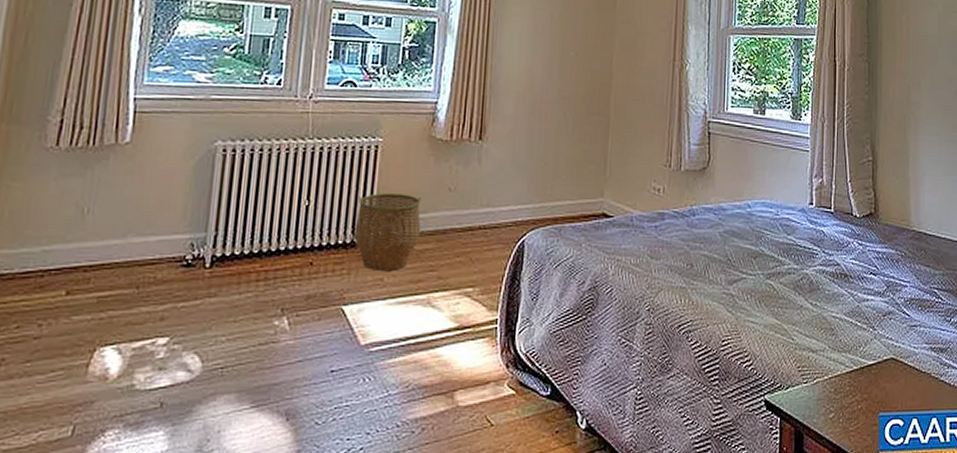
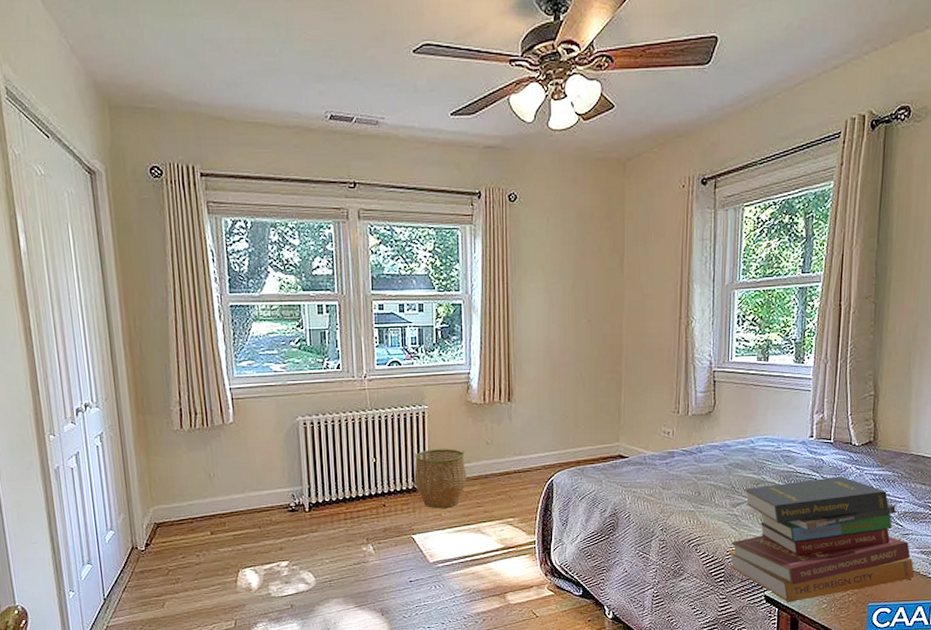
books: none [723,252,926,411] -> present [728,476,915,603]

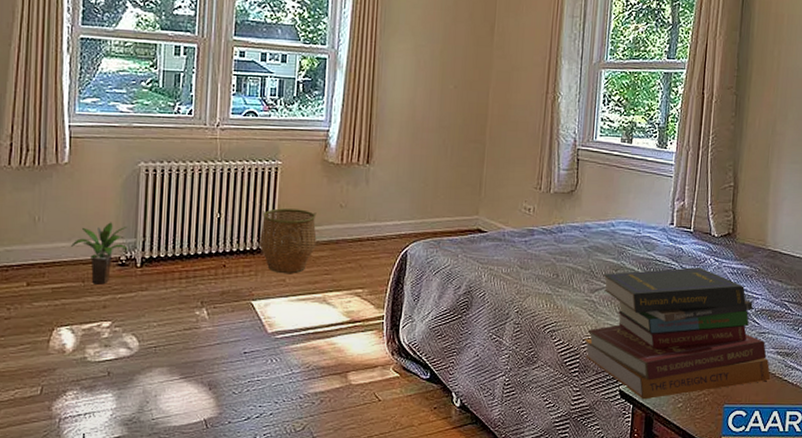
potted plant: none [245,473,297,530] -> present [71,222,130,285]

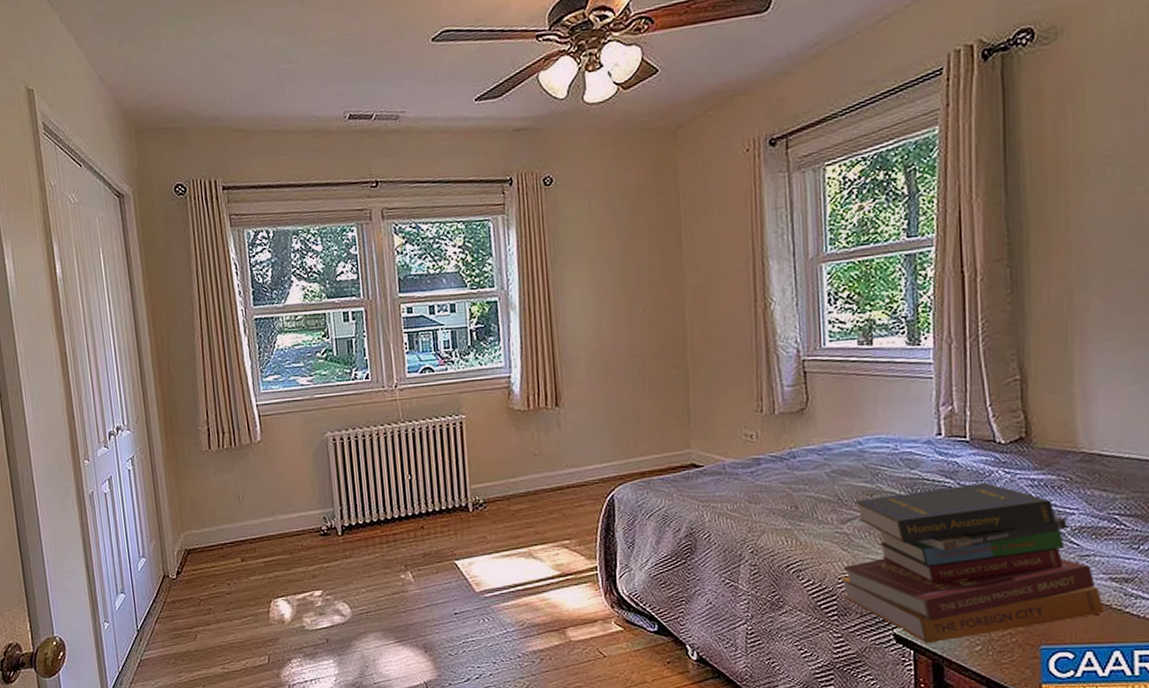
potted plant: present [71,222,130,285] -> none [275,494,329,556]
basket: present [259,208,317,274] -> none [452,462,514,531]

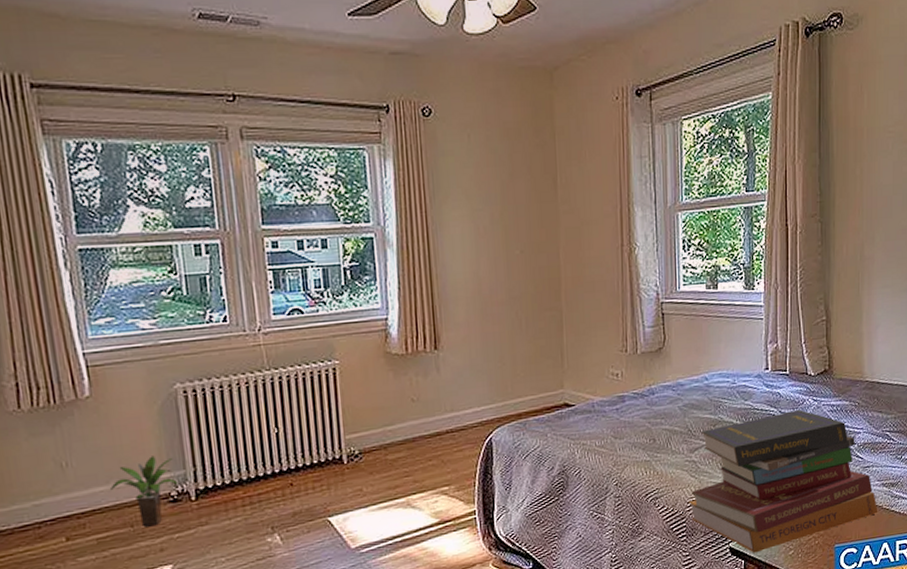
potted plant: none [275,494,329,556] -> present [110,455,180,527]

